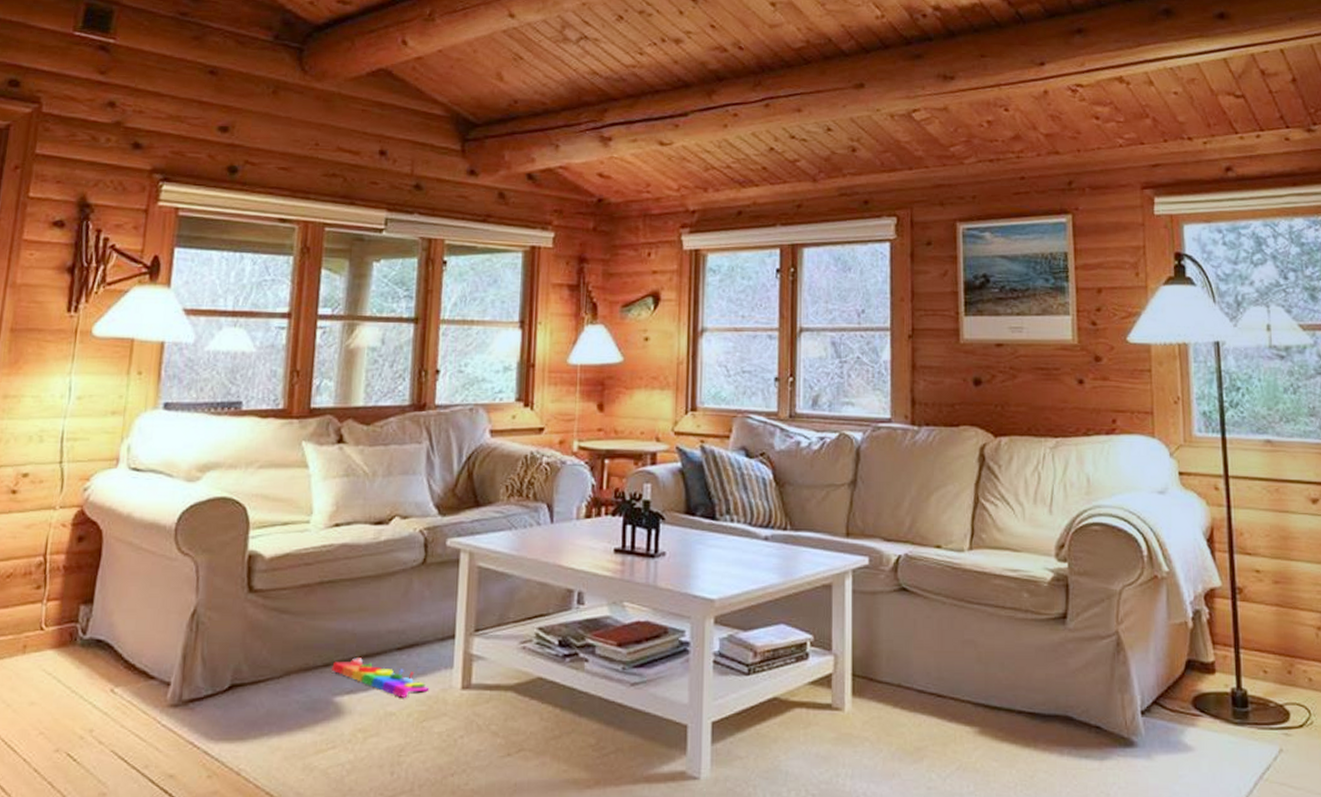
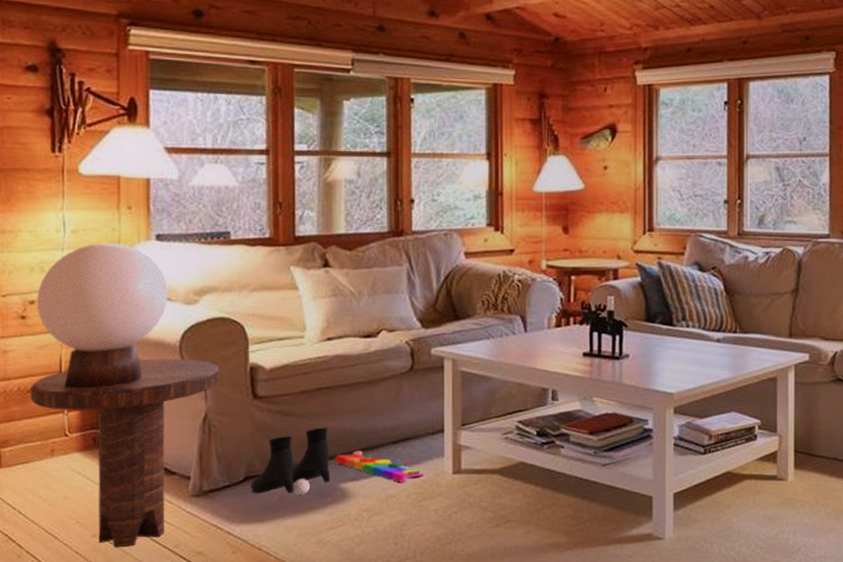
side table: none [8,542,215,766] -> present [30,358,220,548]
table lamp: none [30,411,170,575] -> present [37,243,168,389]
boots: none [235,628,327,709] -> present [251,427,331,495]

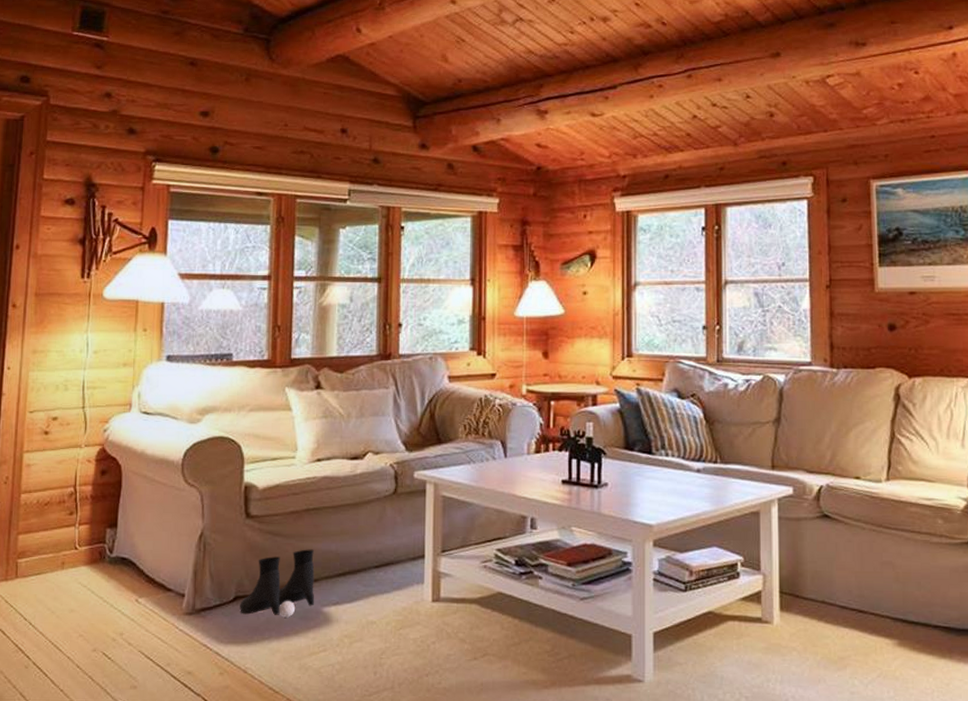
side table: present [30,358,220,548] -> none [47,475,217,663]
table lamp: present [37,243,168,389] -> none [59,363,174,503]
knob puzzle: present [335,451,424,483] -> none [320,574,404,609]

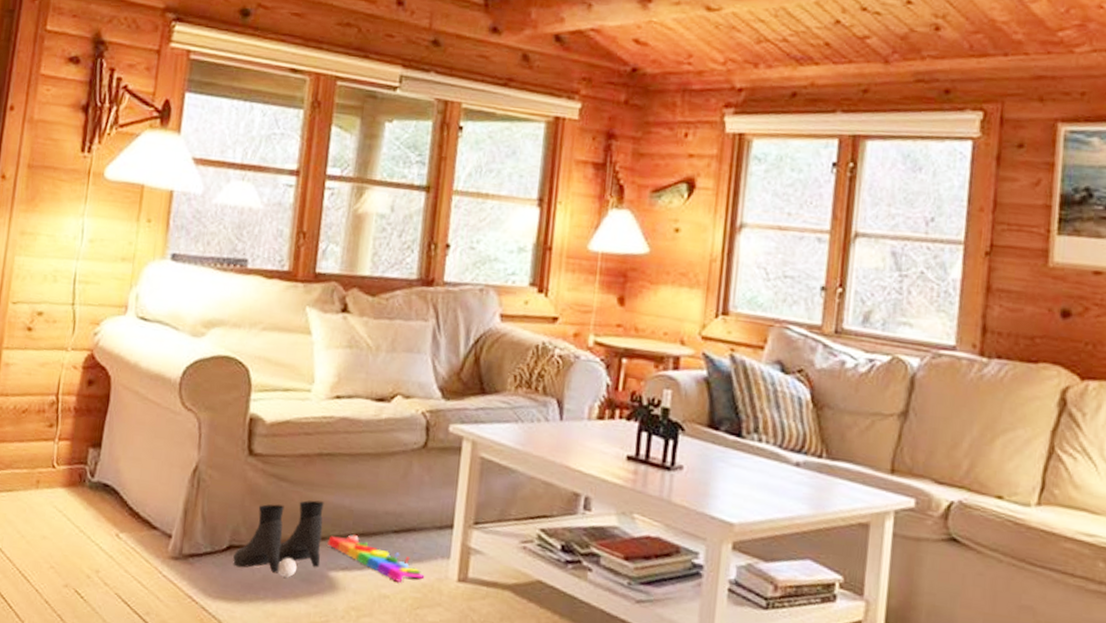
knob puzzle: none [320,574,404,609] -> present [328,535,425,582]

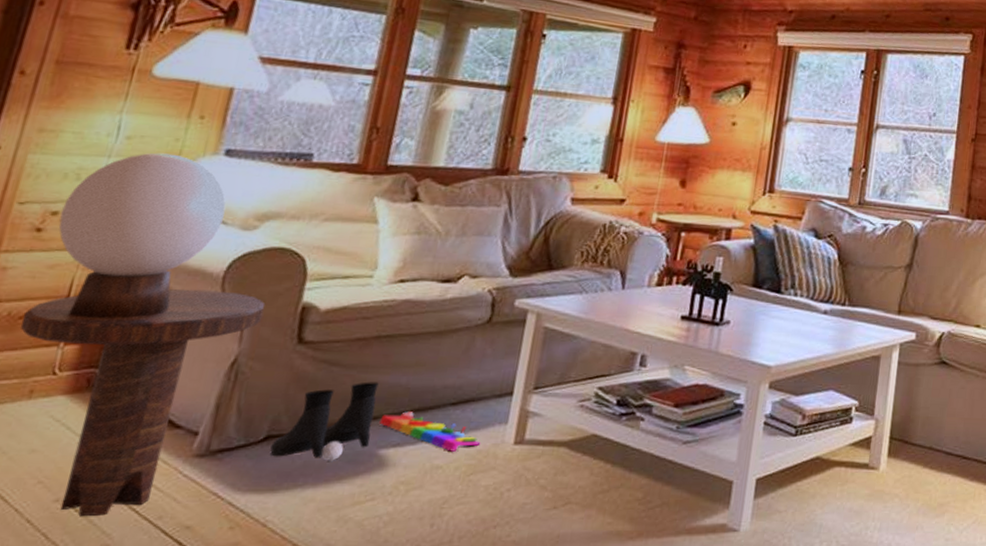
side table: none [24,392,218,605] -> present [20,289,266,517]
table lamp: none [44,256,176,419] -> present [58,152,226,319]

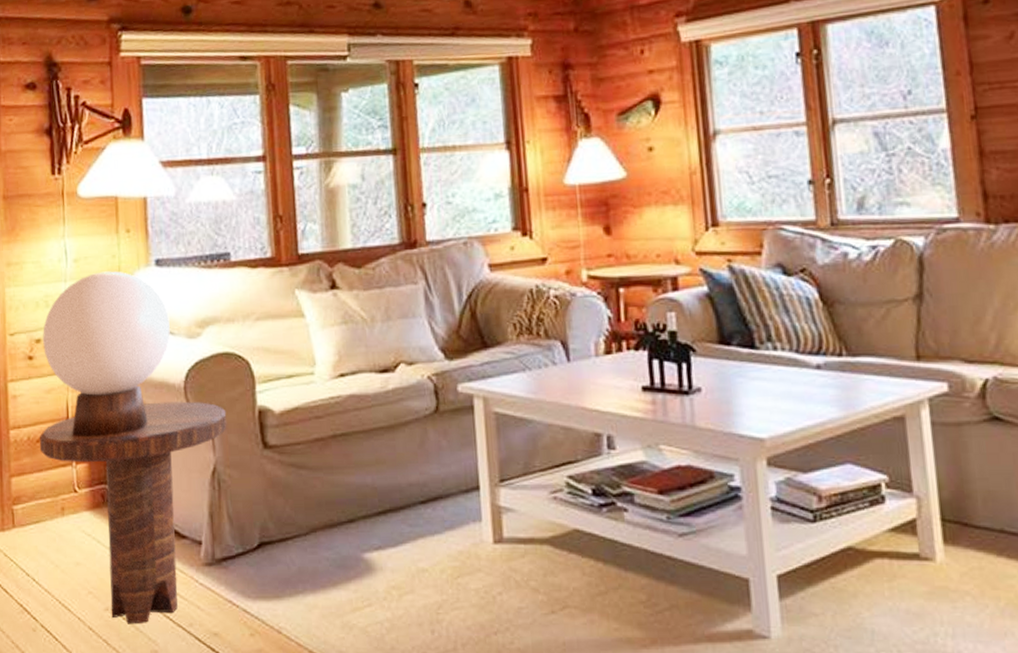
boots: present [269,382,379,461] -> none [266,483,353,567]
knob puzzle: present [379,411,481,452] -> none [357,512,460,553]

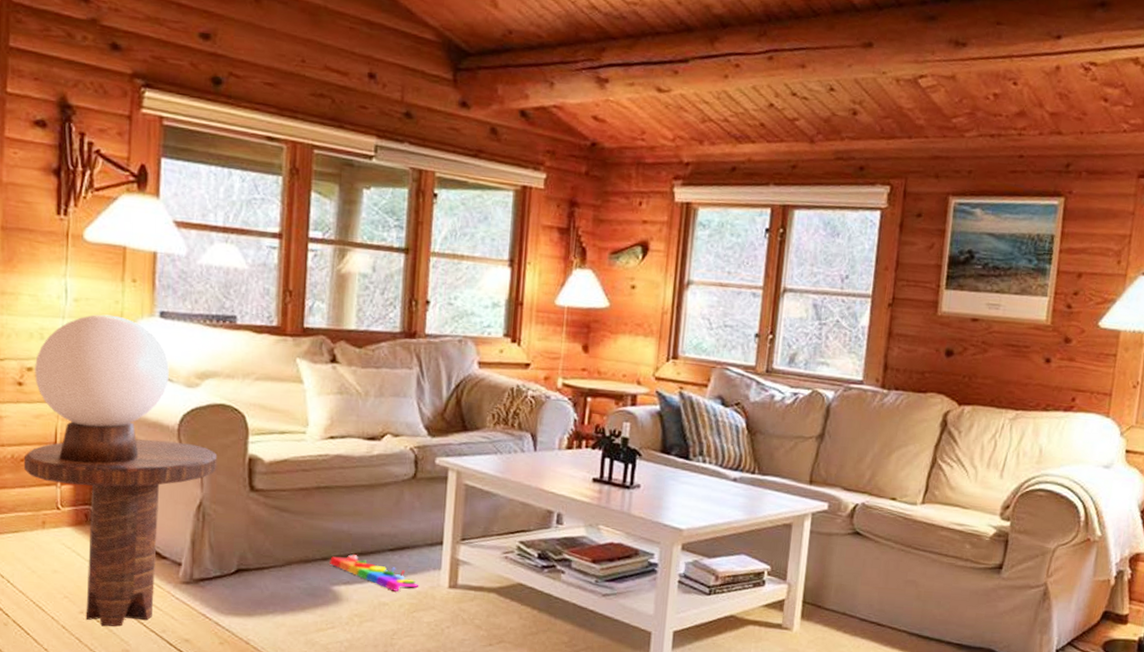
knob puzzle: none [357,512,460,553] -> present [330,554,419,592]

